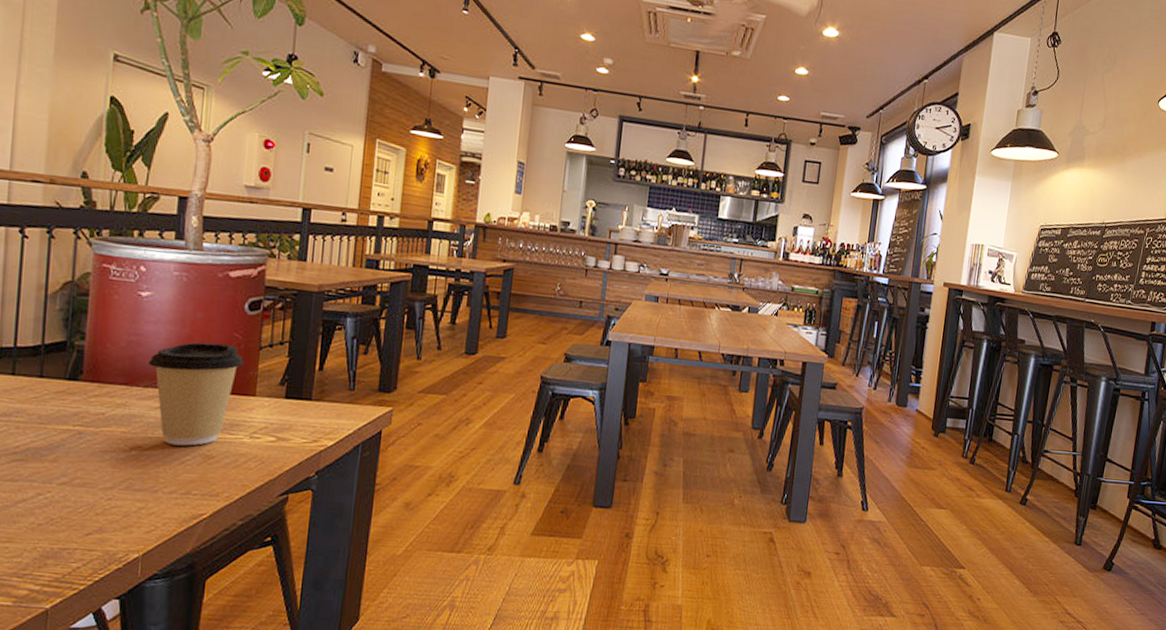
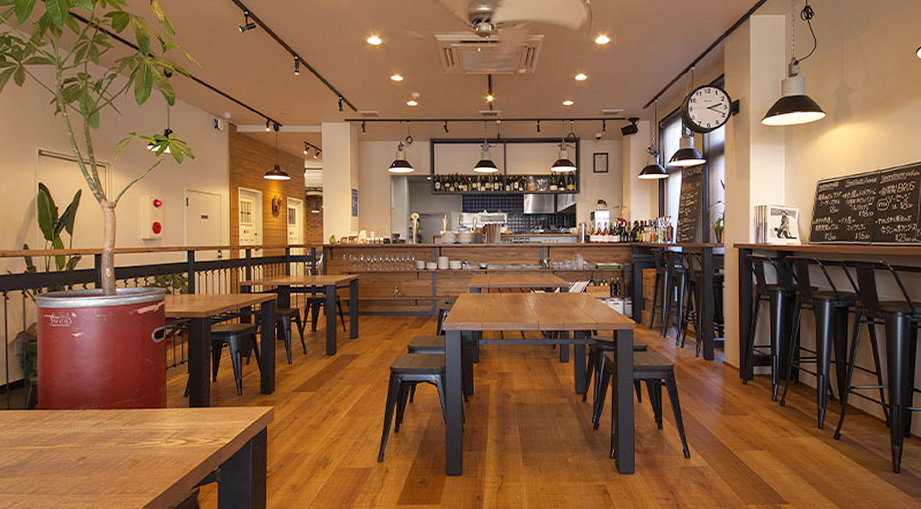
coffee cup: present [148,342,244,446] -> none [84,368,155,454]

